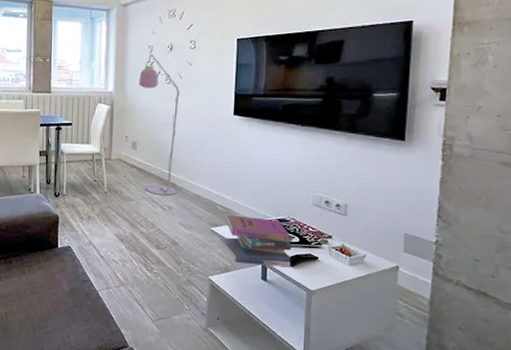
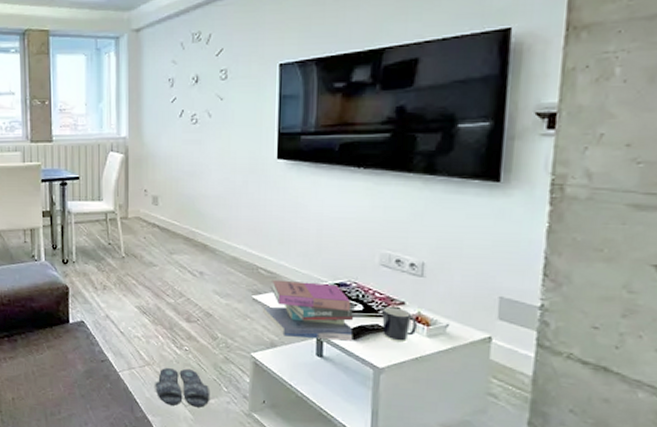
slippers: none [128,287,174,323] -> present [155,367,209,407]
floor lamp: present [139,53,206,222] -> none [158,88,246,290]
mug: none [314,240,341,270] -> present [382,307,417,343]

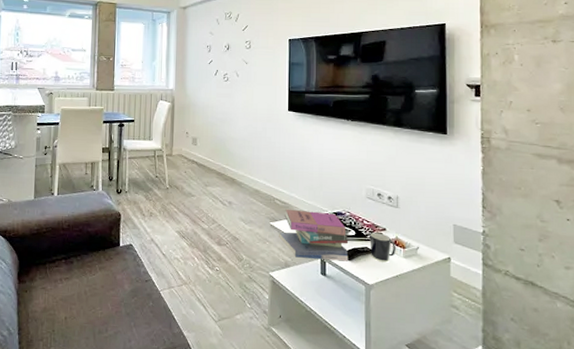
slippers: present [155,367,209,407] -> none [190,286,236,323]

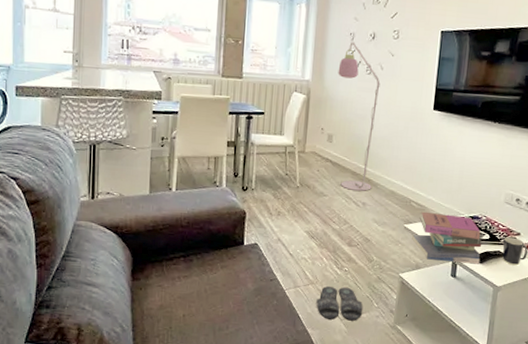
slippers: none [190,286,236,323] -> present [316,285,363,321]
floor lamp: none [198,53,265,217] -> present [338,41,400,219]

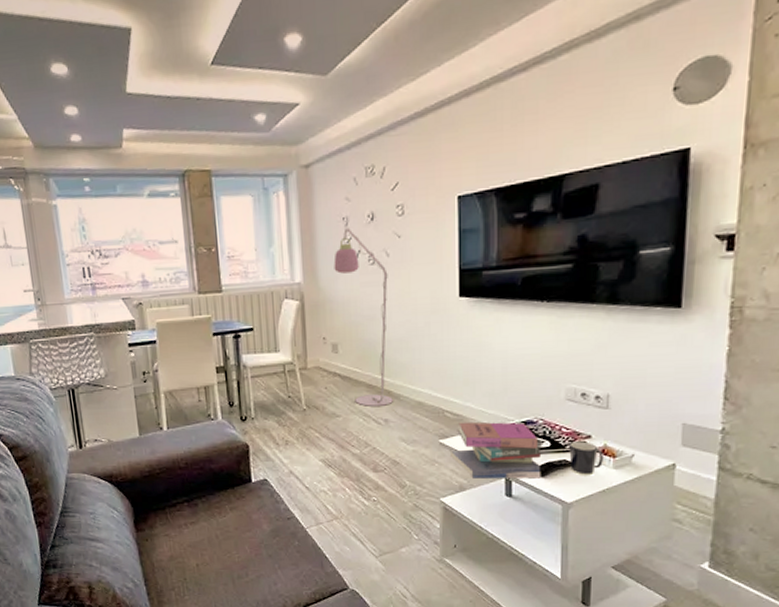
slippers: present [316,285,363,321] -> none [344,519,400,557]

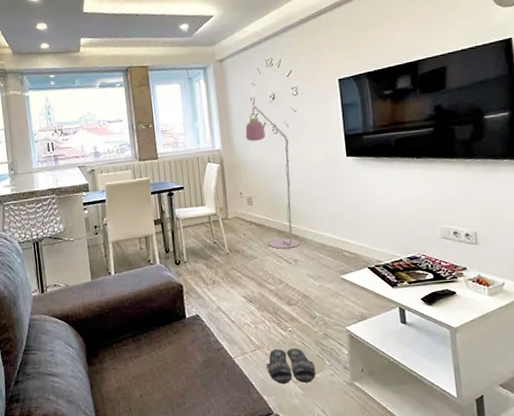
slippers: none [344,519,400,557] -> present [266,347,315,384]
books: present [451,422,541,480] -> none [351,258,429,309]
mug: present [569,441,603,476] -> none [449,273,479,303]

